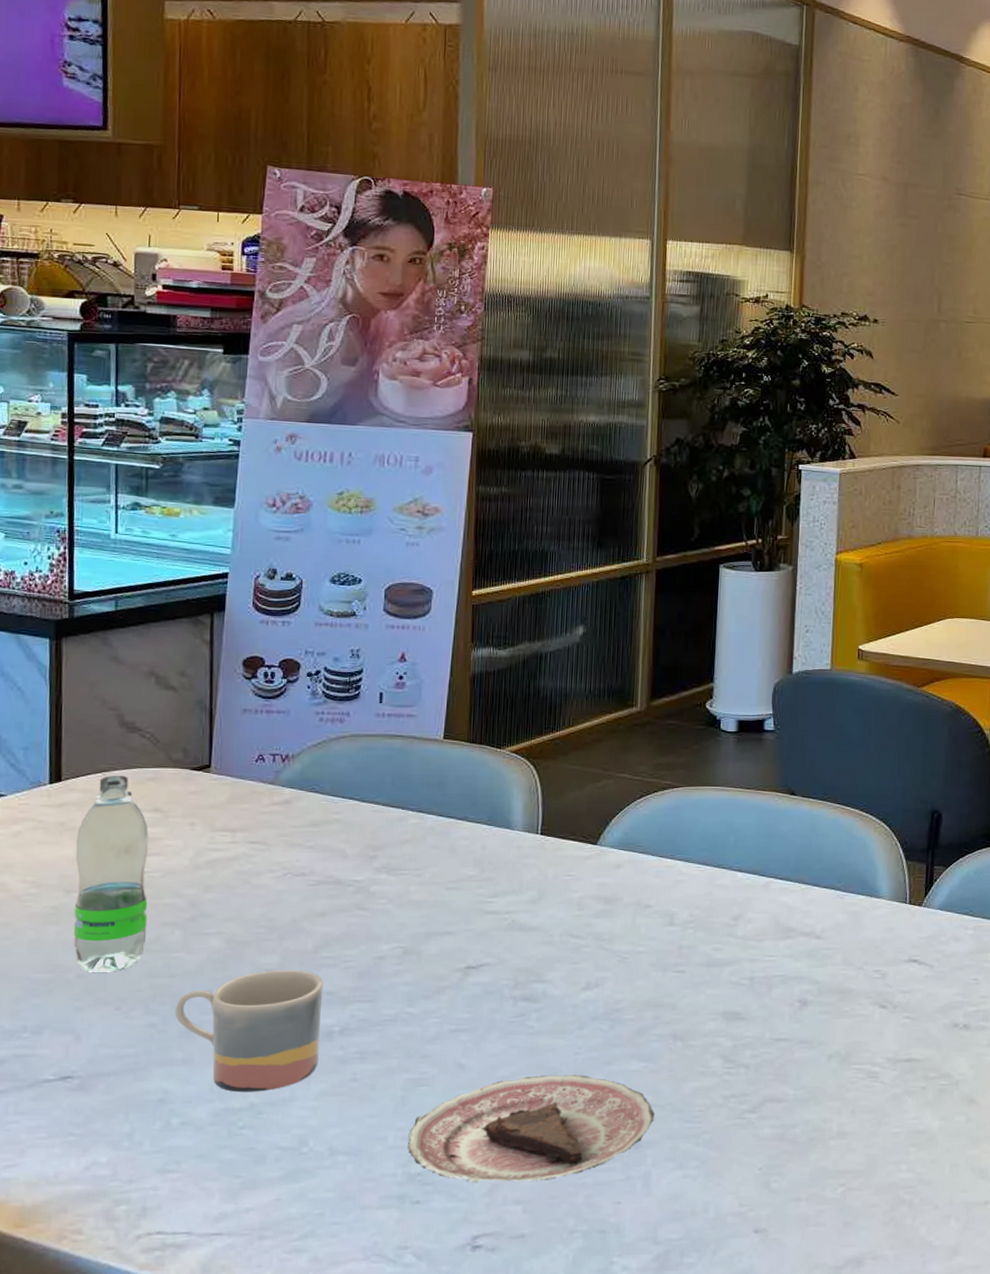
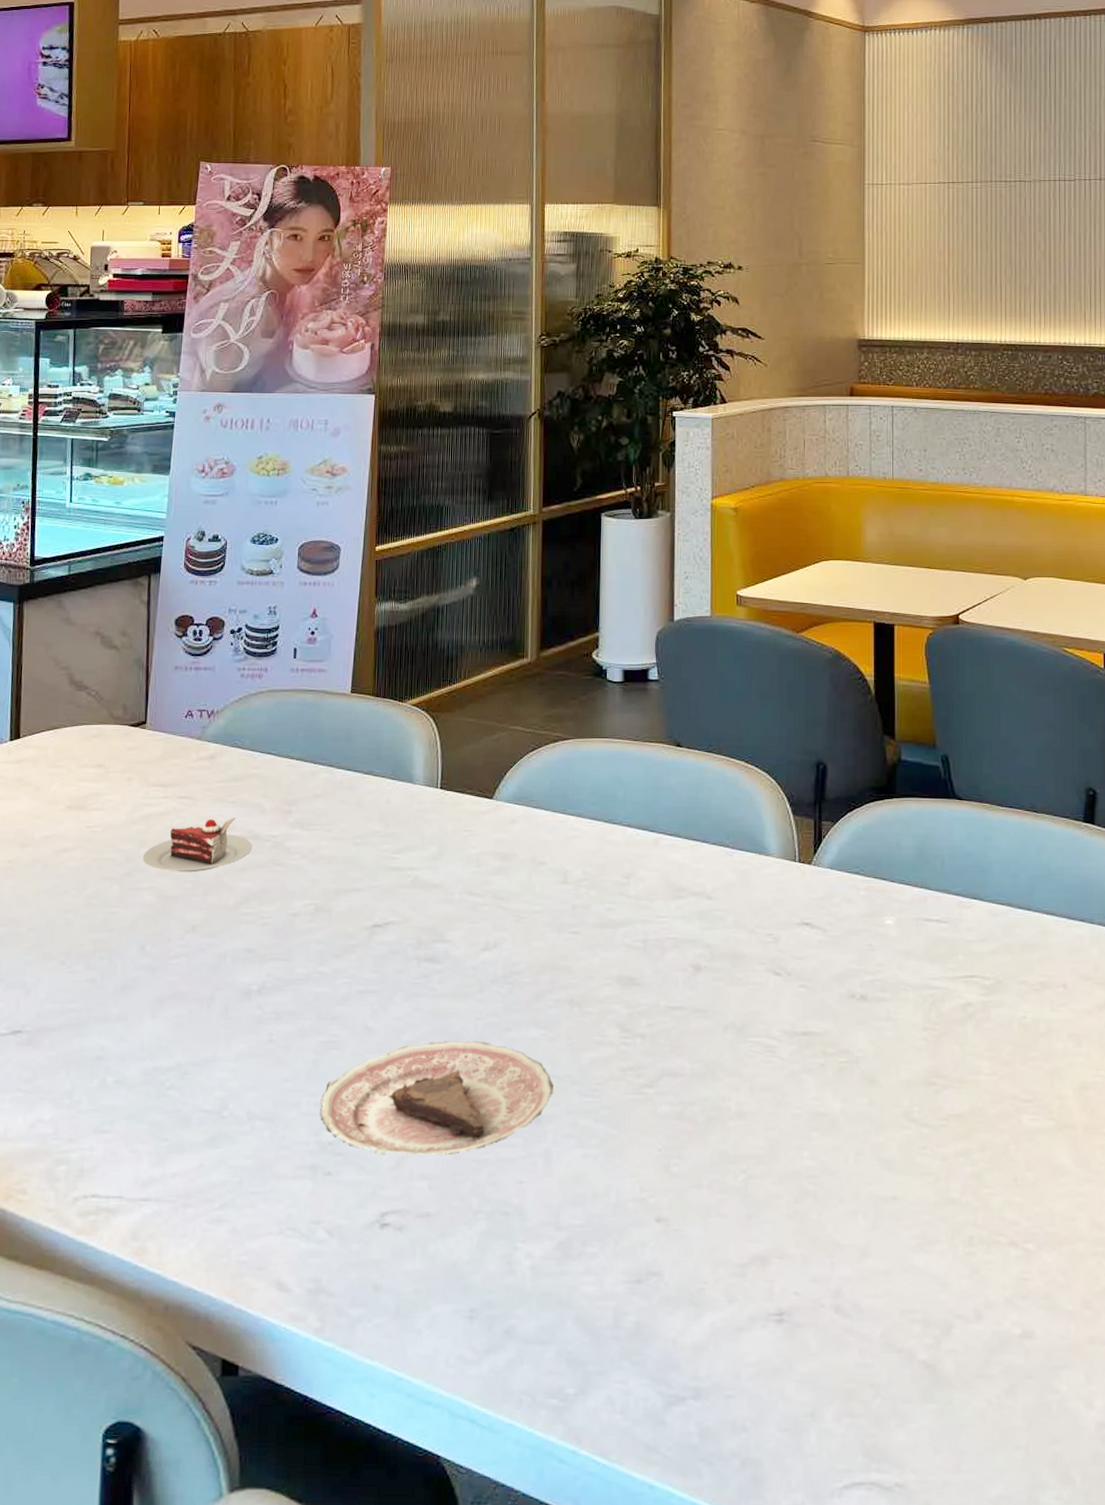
bottle: present [73,775,149,972] -> none [26,732,92,926]
mug: present [175,969,323,1092] -> none [111,926,243,1052]
cake slice: none [208,863,334,917] -> present [142,818,253,872]

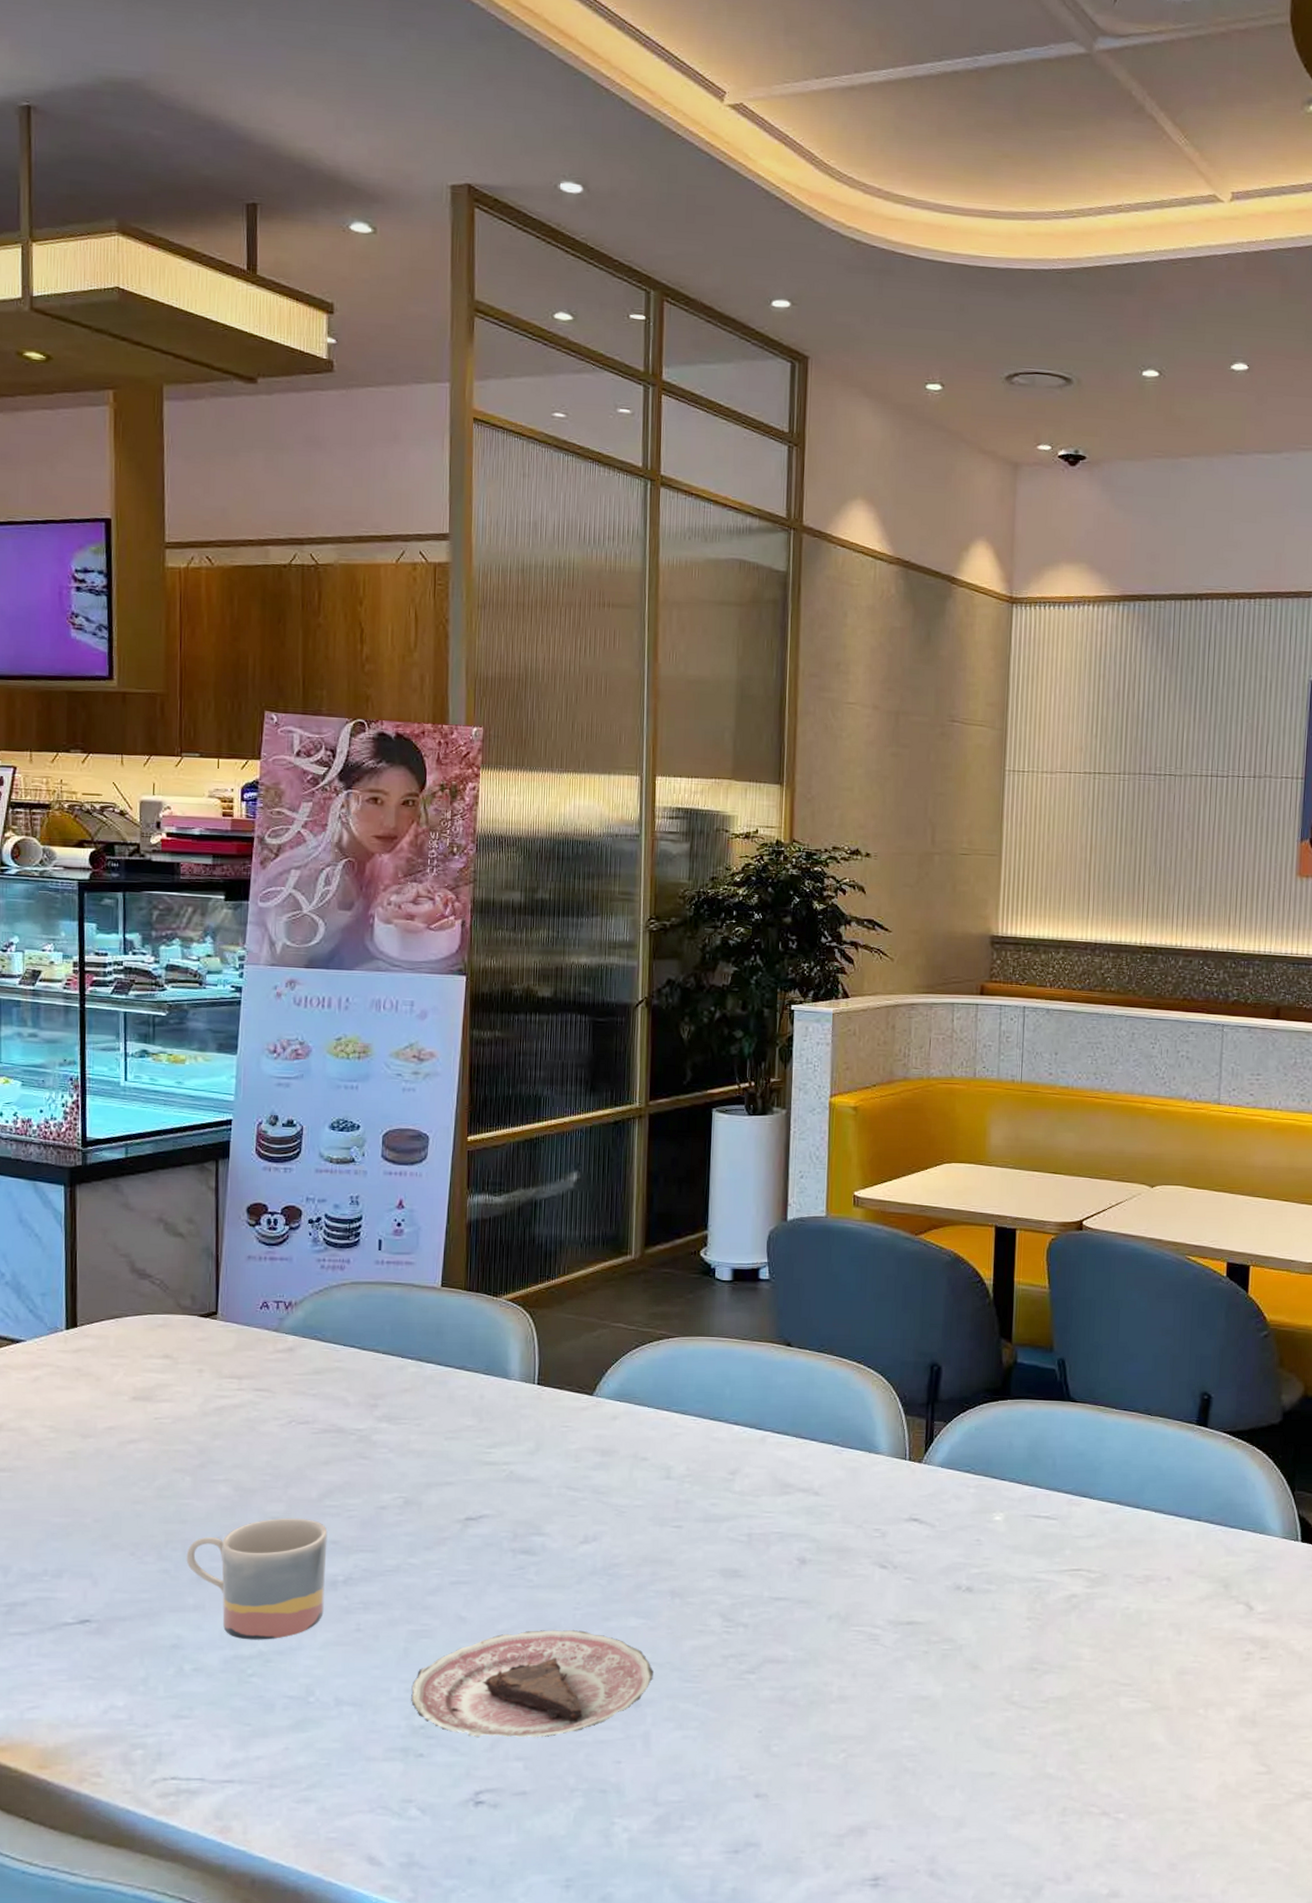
mug: none [111,926,243,1052] -> present [186,1518,328,1640]
cake slice: present [142,818,253,872] -> none [216,1411,337,1465]

